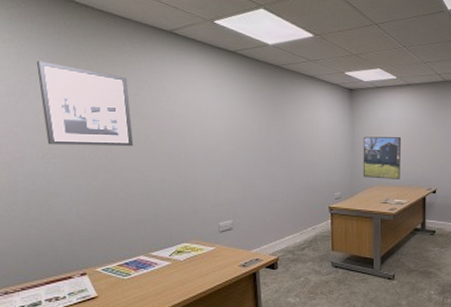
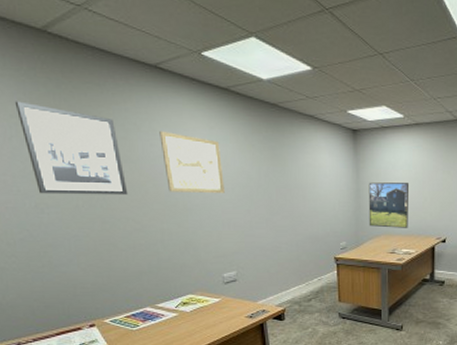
wall art: none [169,88,227,145] -> present [159,130,225,193]

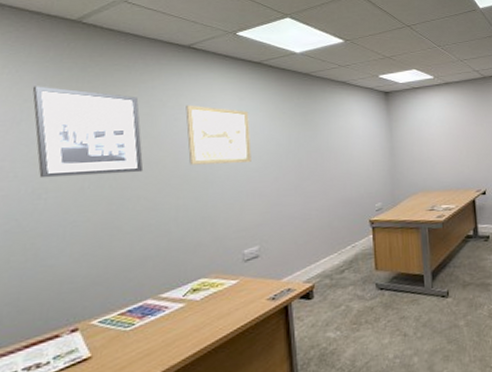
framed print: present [368,182,410,228] -> none [403,138,446,184]

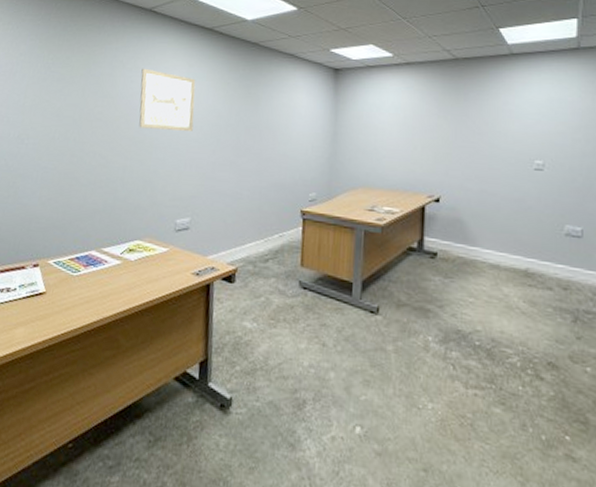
wall art: present [32,86,144,179] -> none [24,41,104,130]

